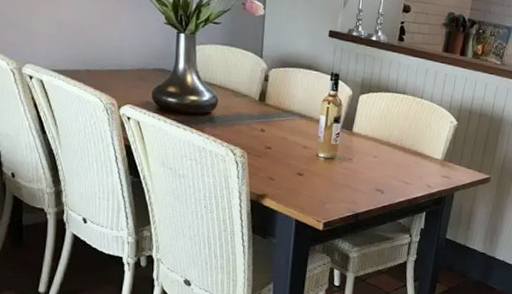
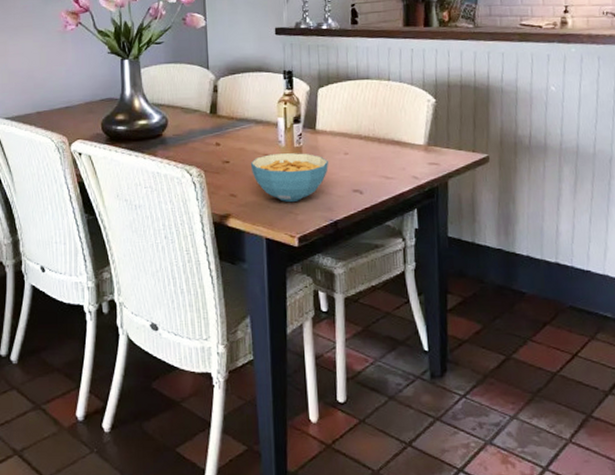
cereal bowl: none [290,147,359,192] -> present [250,153,328,202]

